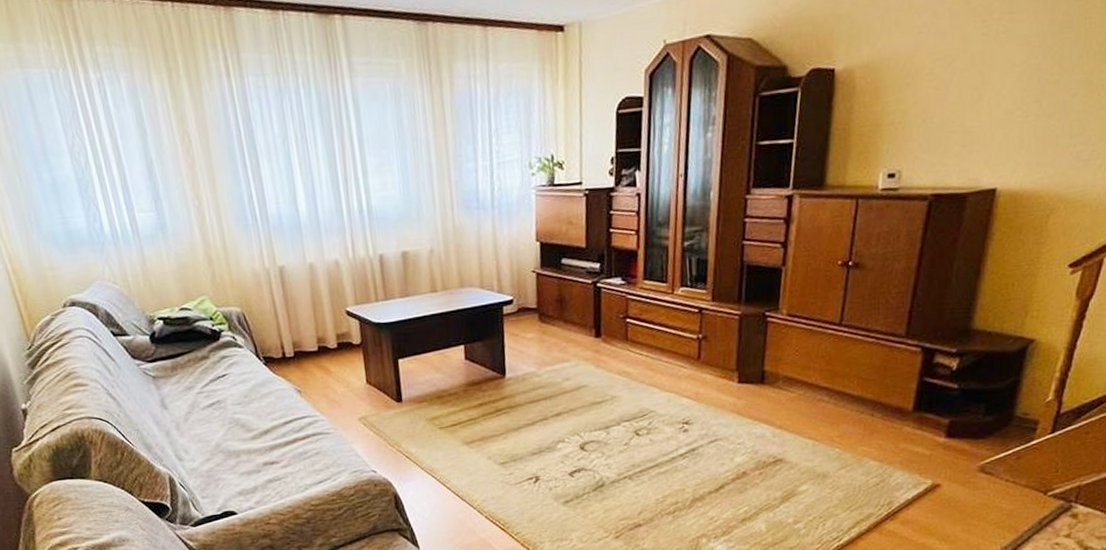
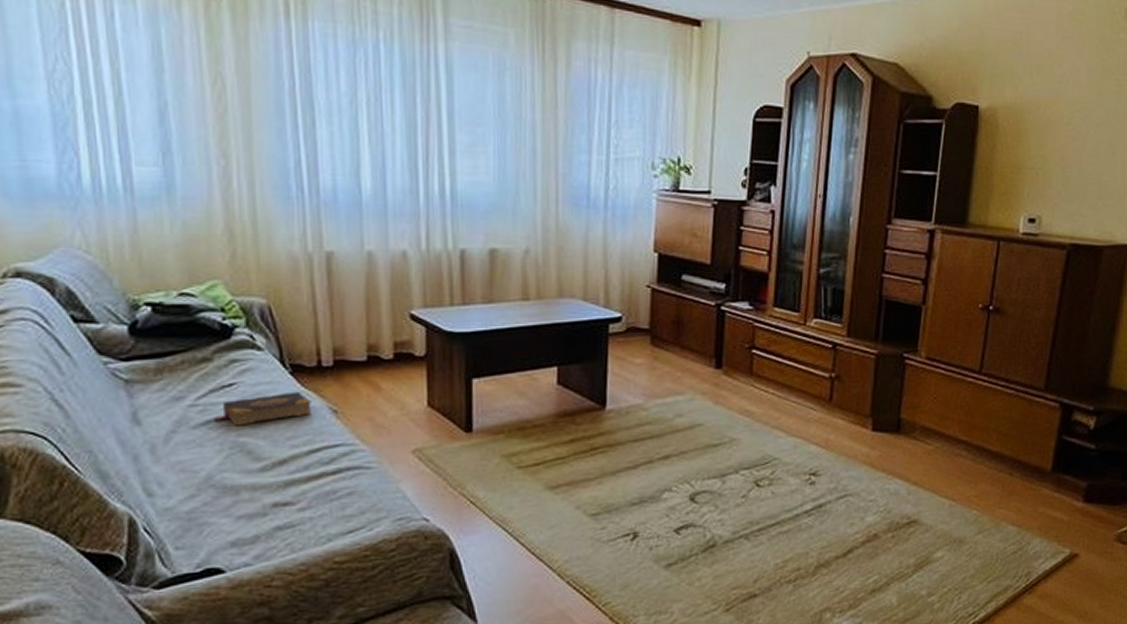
book: none [215,377,283,407] -> present [213,391,312,426]

